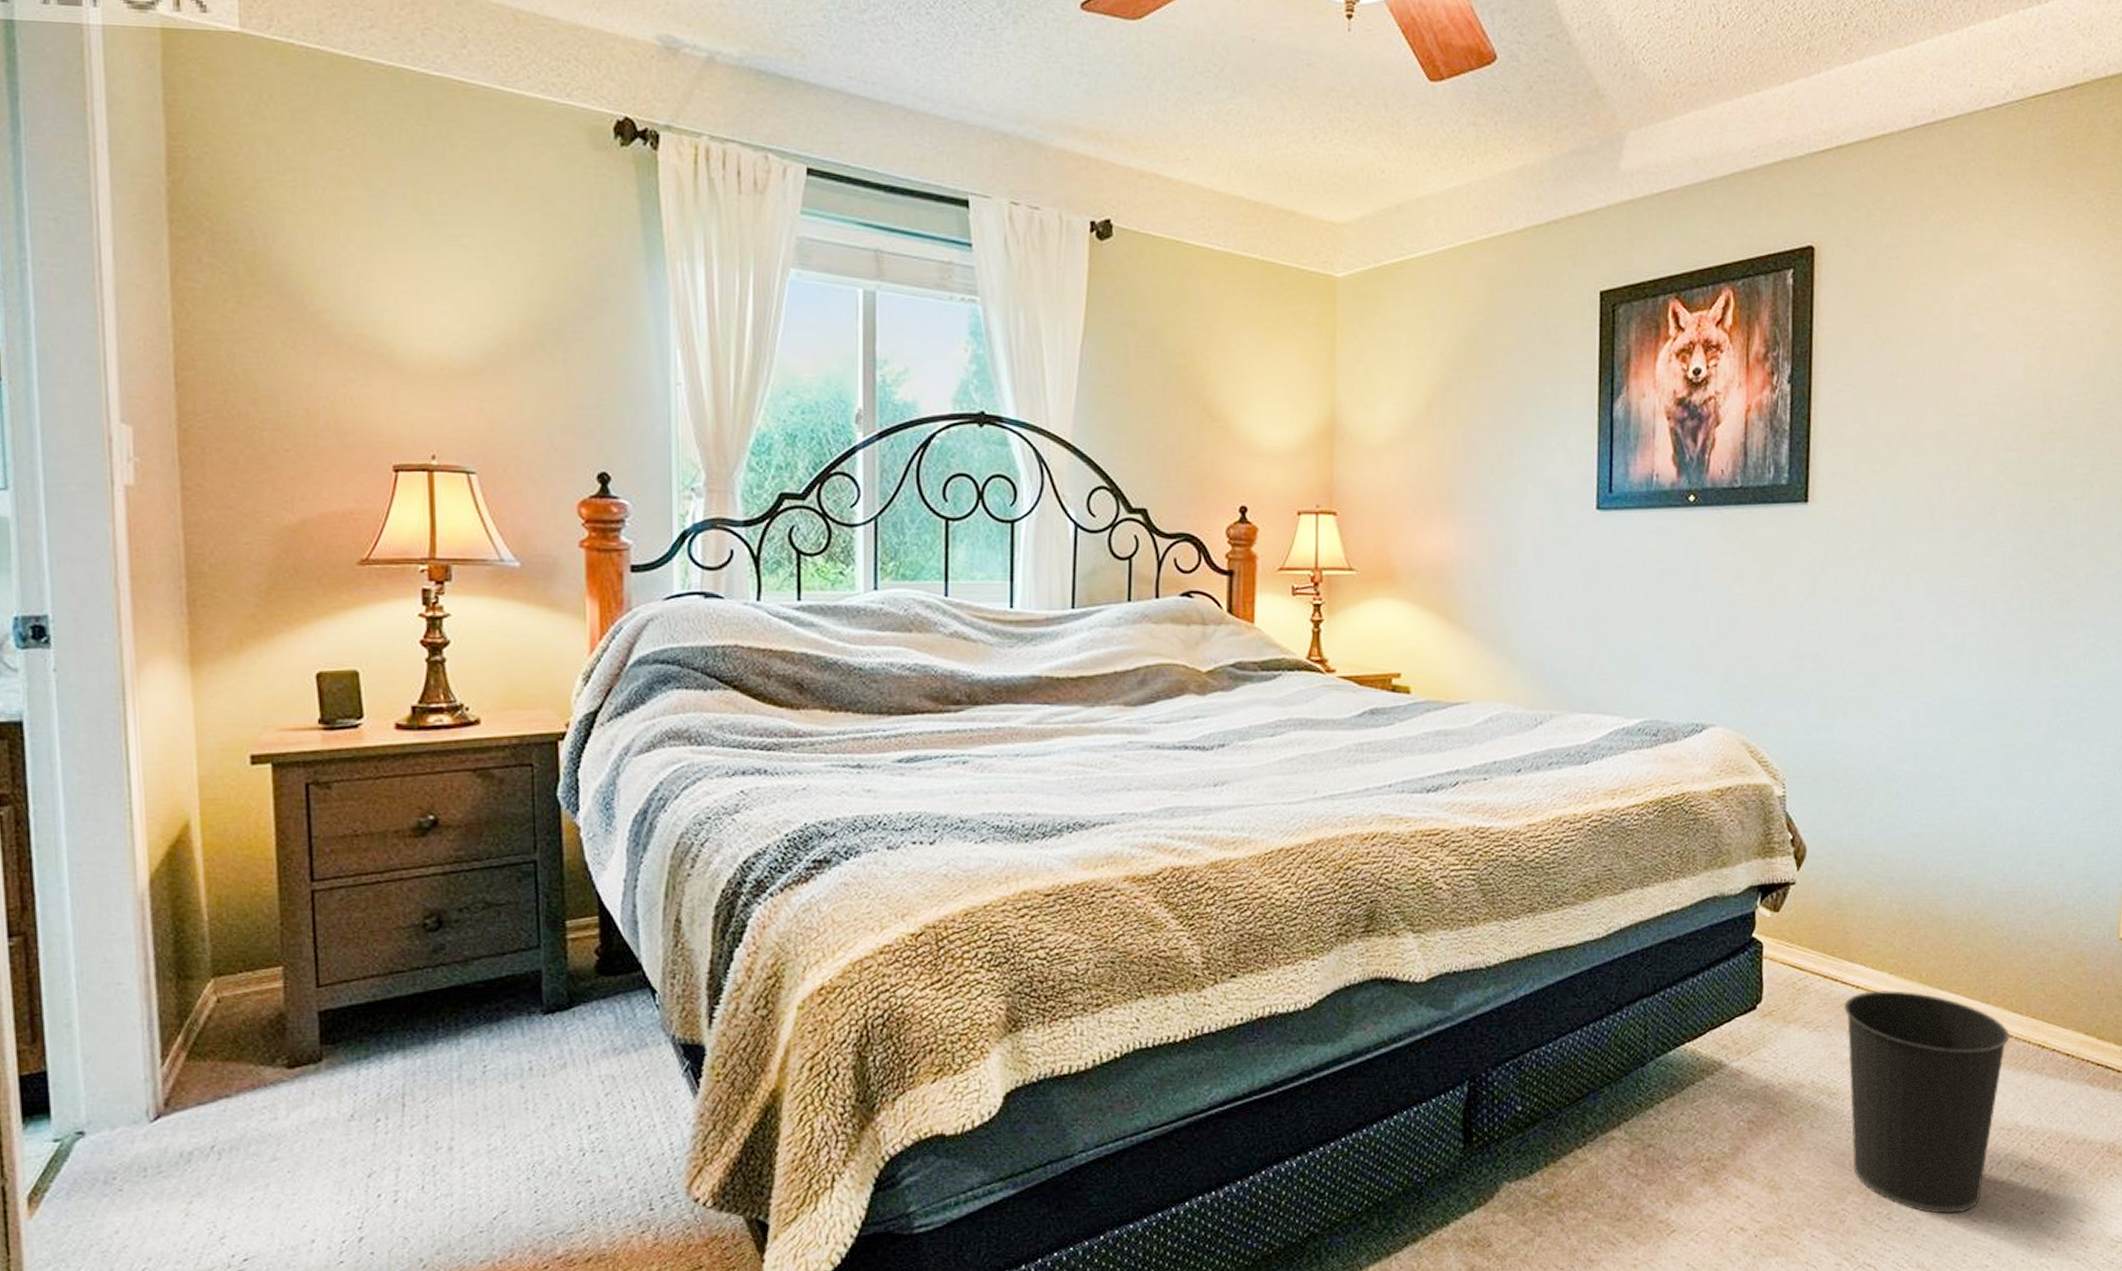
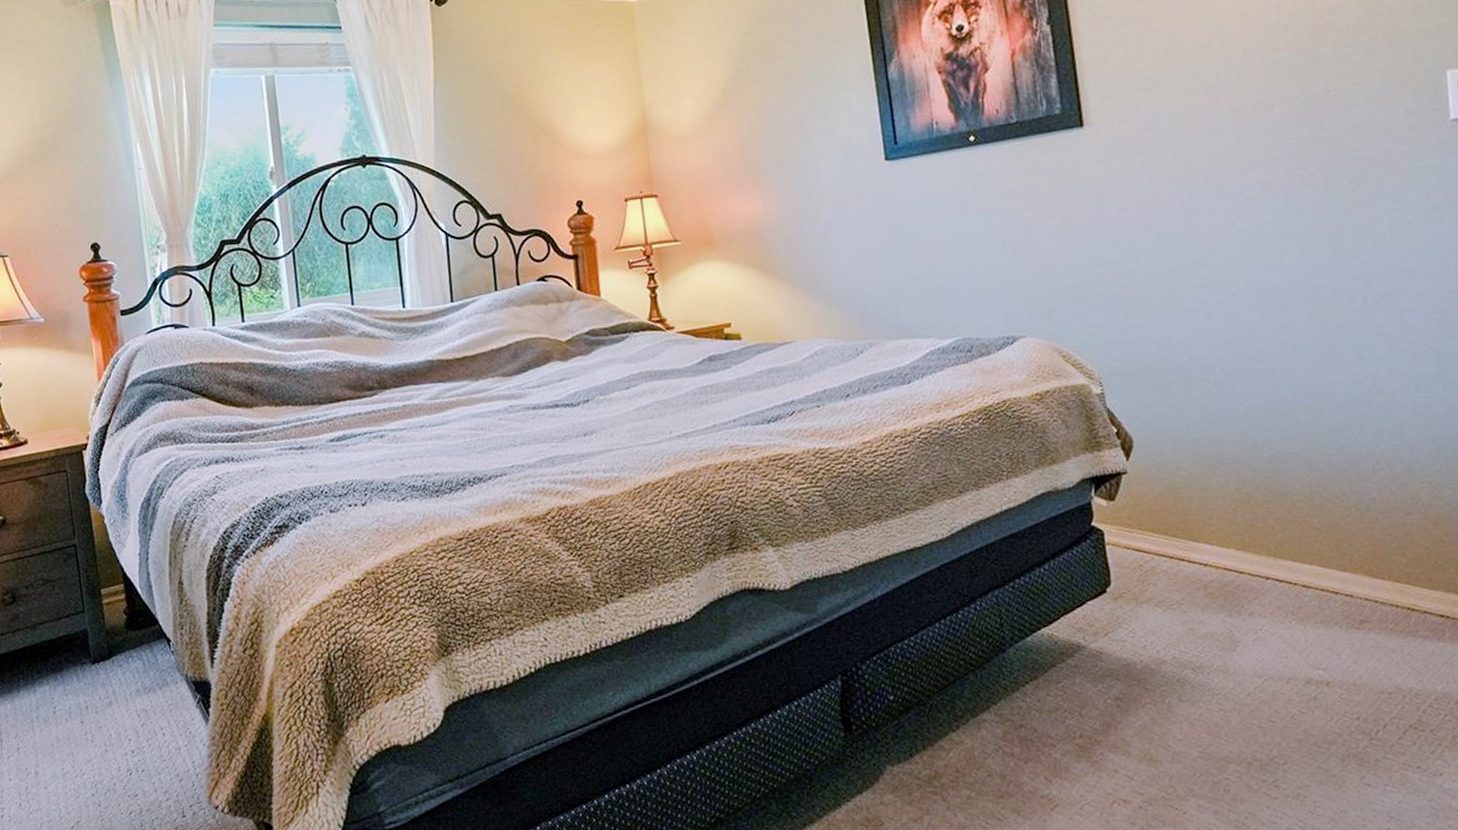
wastebasket: present [1843,990,2011,1215] -> none [1194,565,1376,780]

